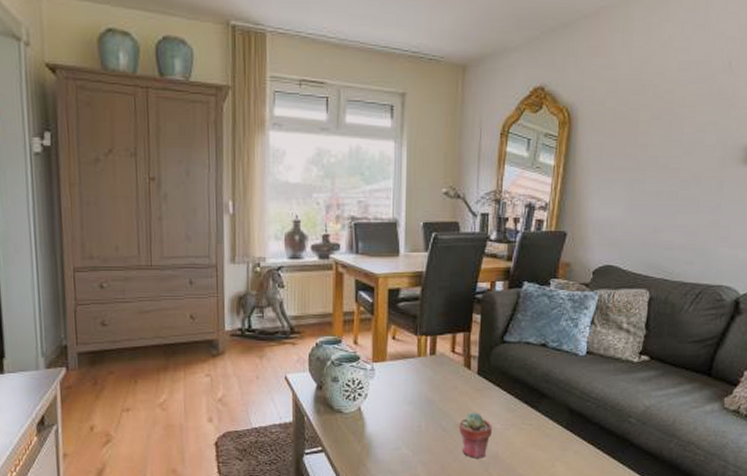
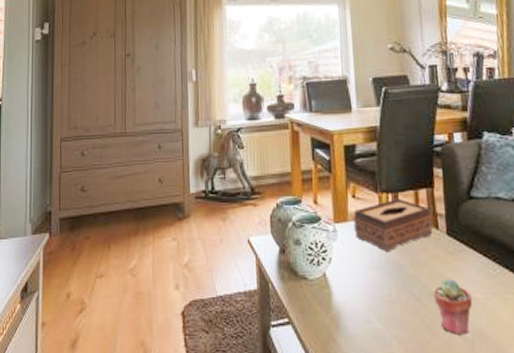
tissue box: none [392,341,466,389] -> present [354,198,433,252]

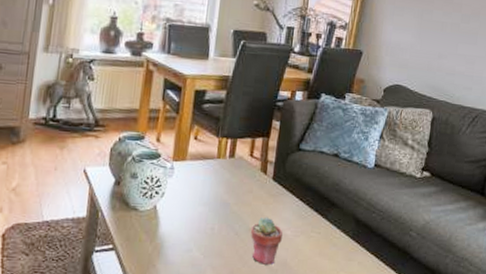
tissue box: present [354,198,433,252] -> none [190,144,263,191]

